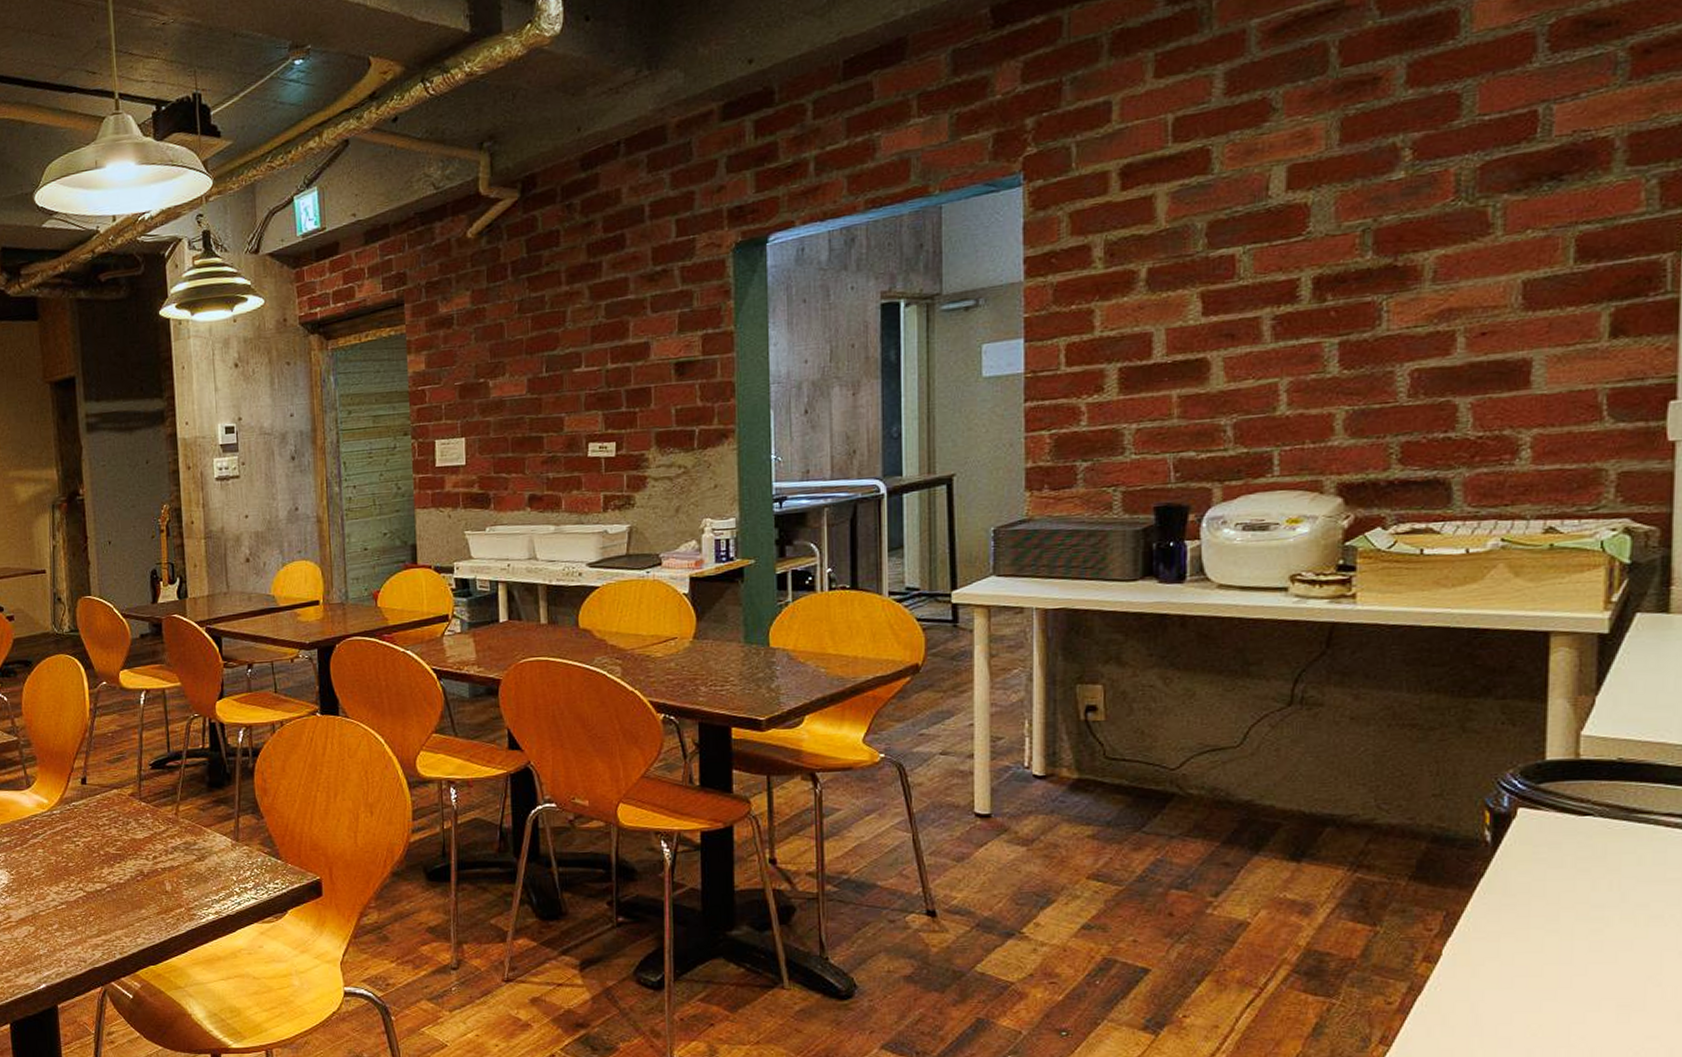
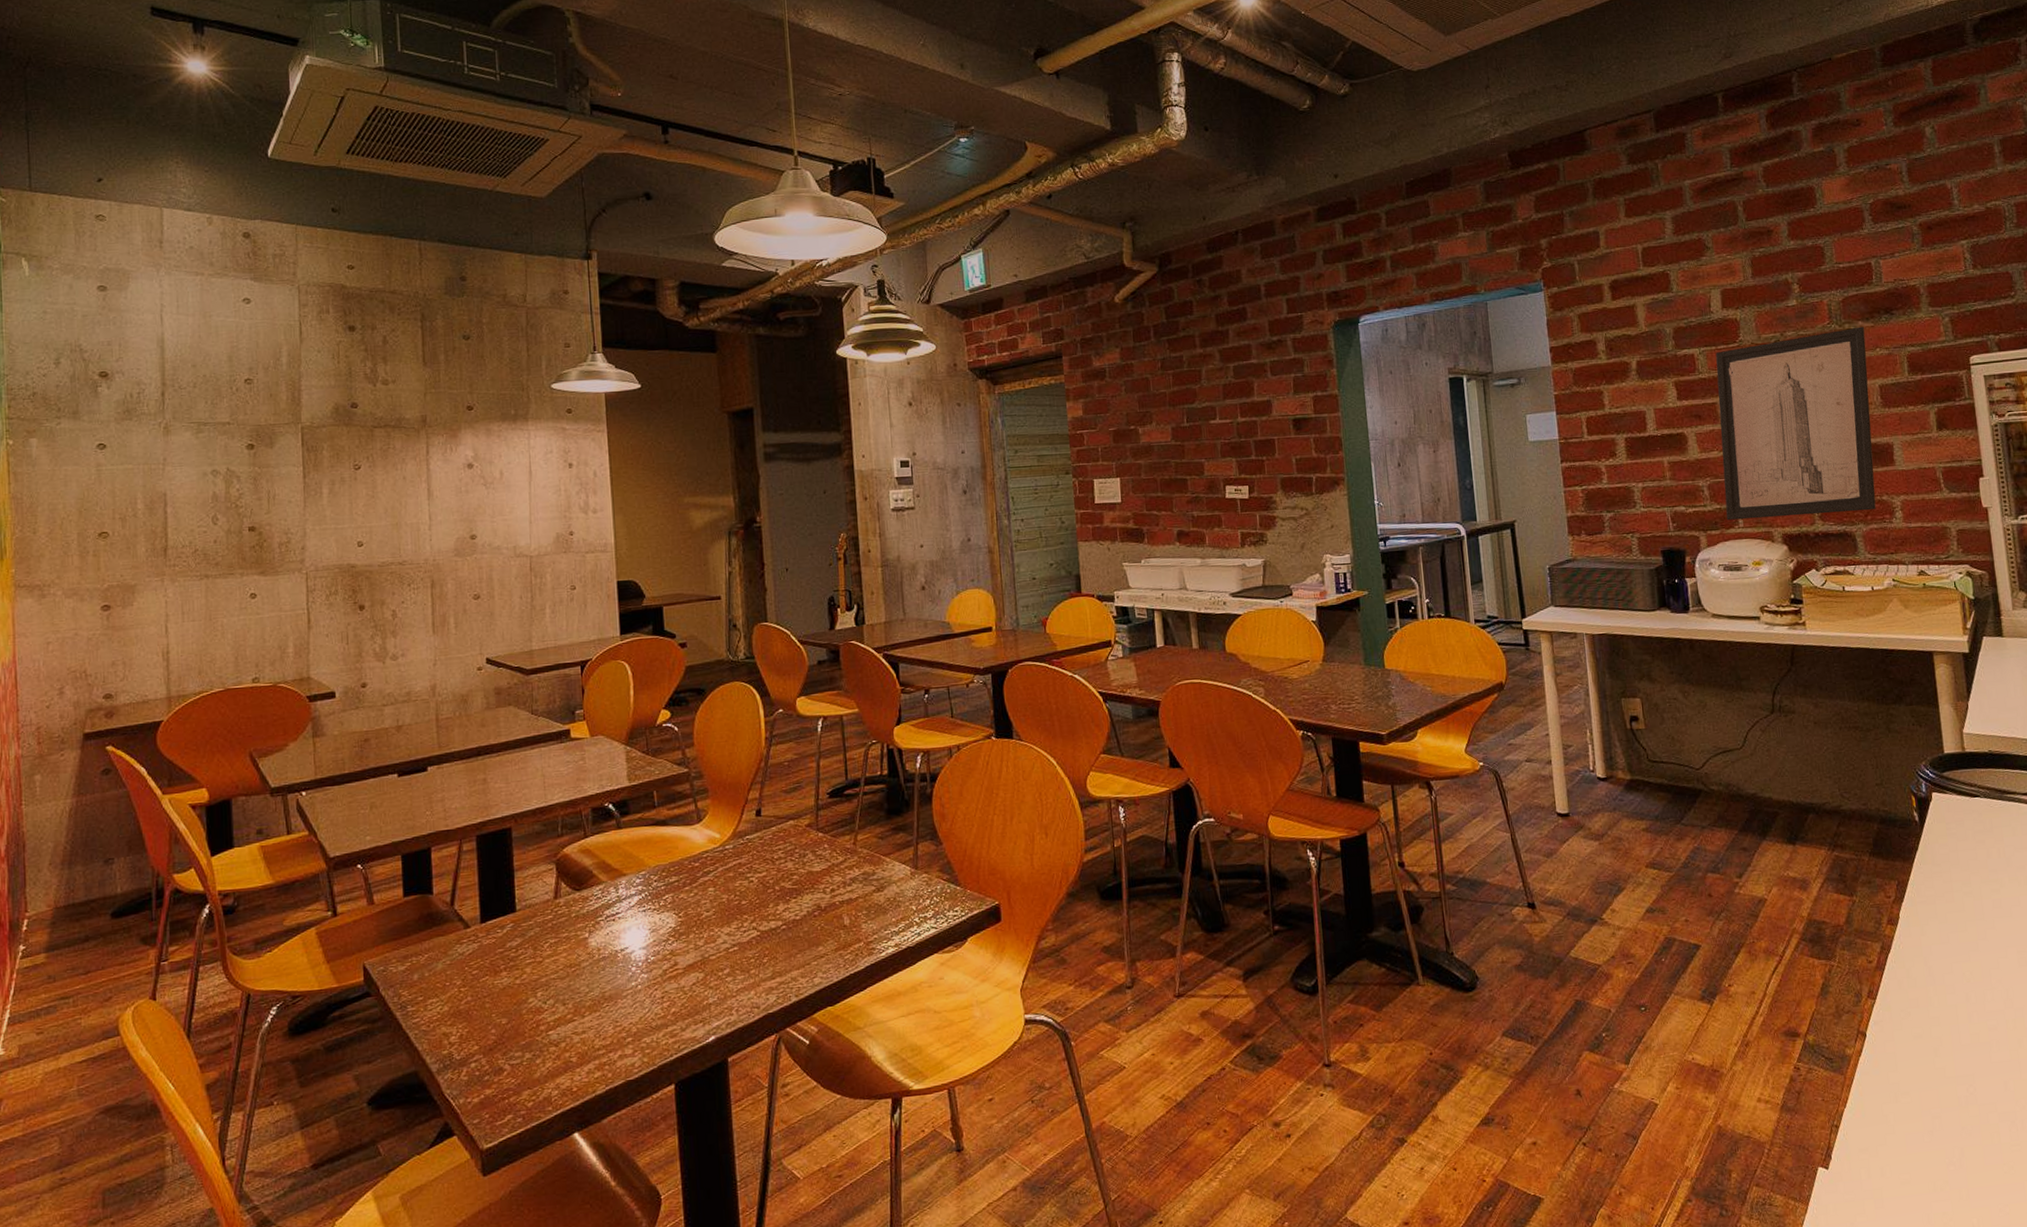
wall art: none [1255,201,1512,468] -> present [1715,326,1876,521]

